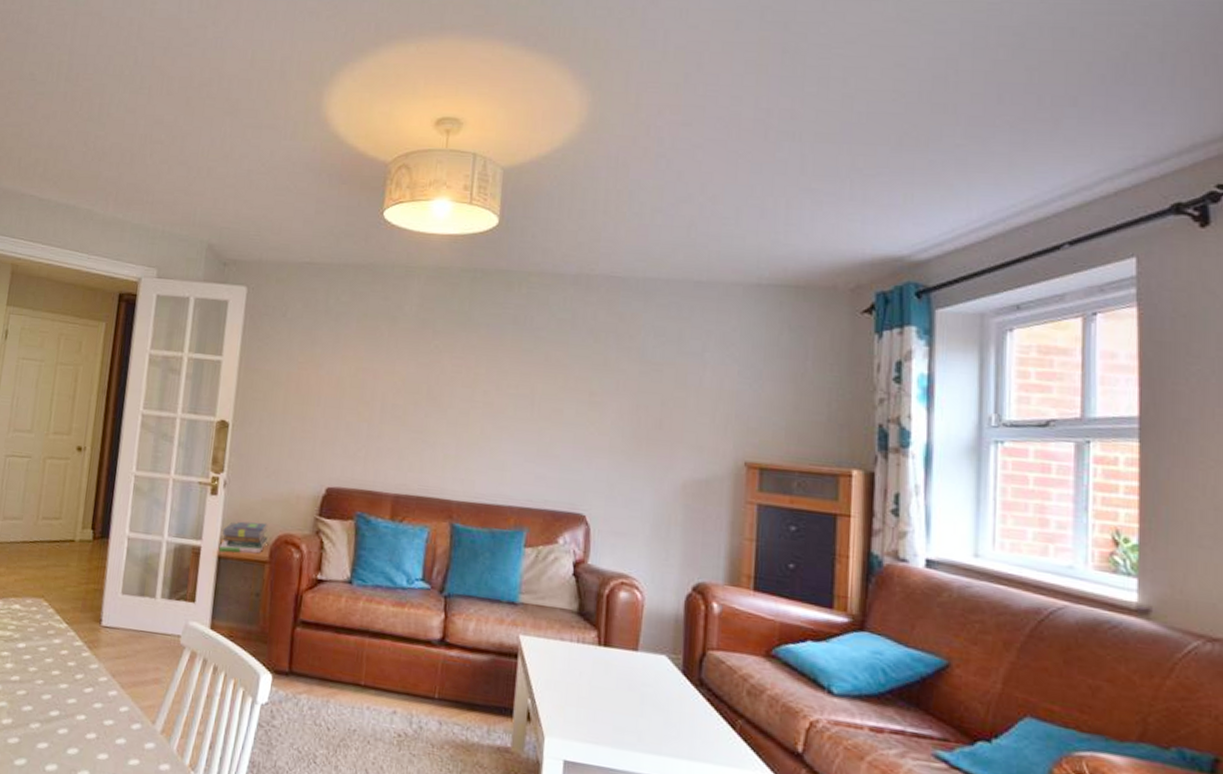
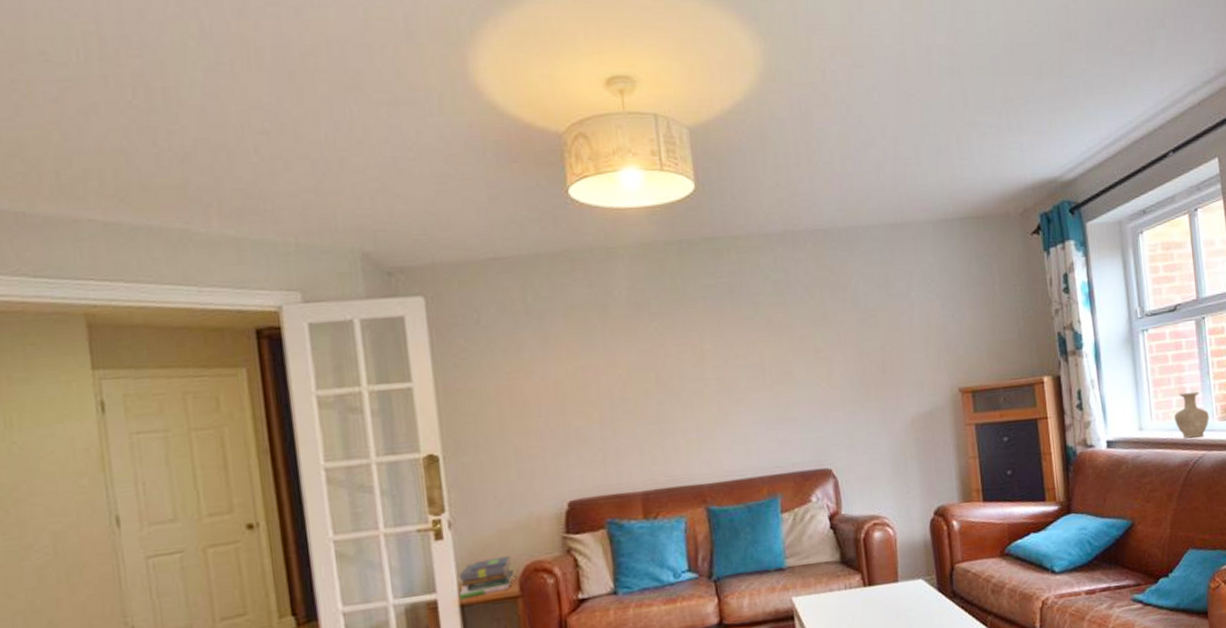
vase: none [1026,524,1080,584] -> present [1174,391,1209,438]

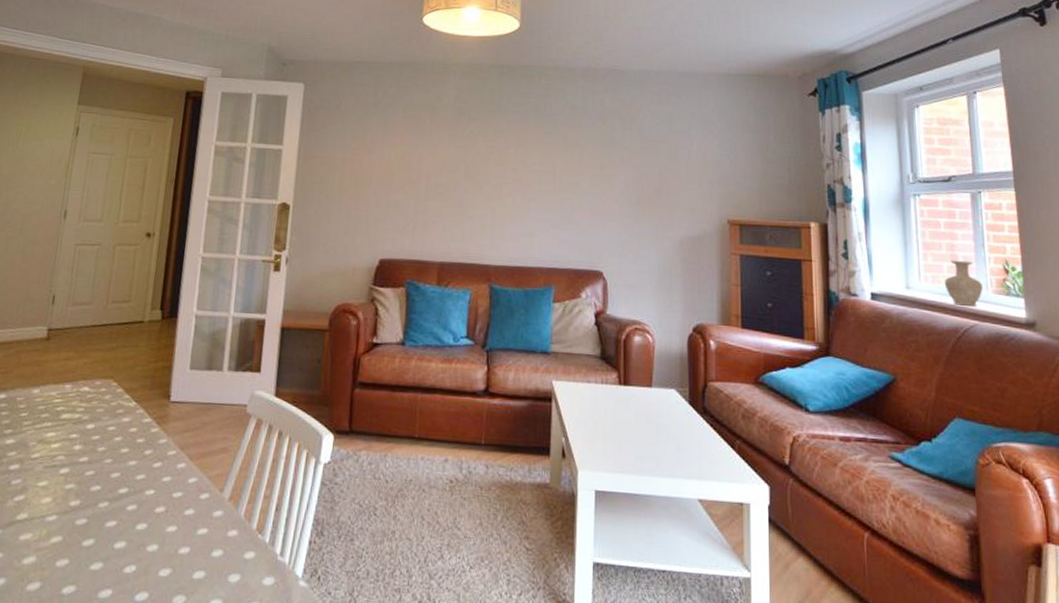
books: present [458,555,515,600] -> none [281,294,327,324]

